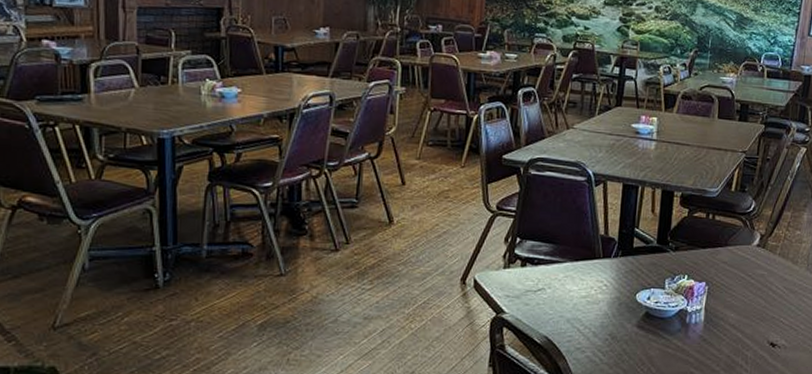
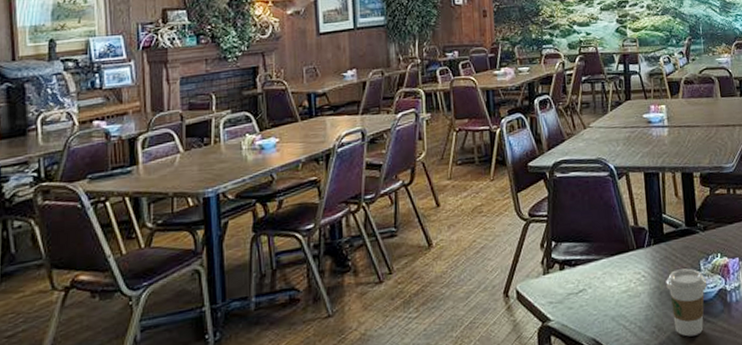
coffee cup: none [627,284,669,349] -> present [666,268,707,337]

